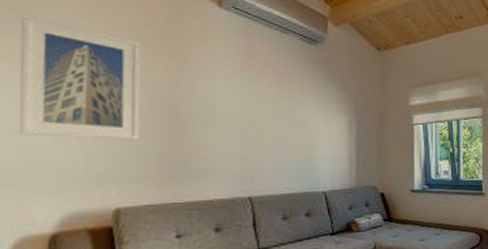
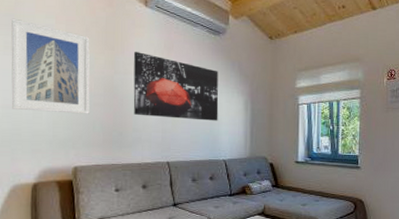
wall art: none [202,62,316,145] -> present [133,52,219,121]

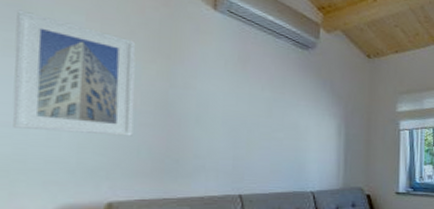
wall art: present [133,52,219,121] -> none [195,63,306,147]

